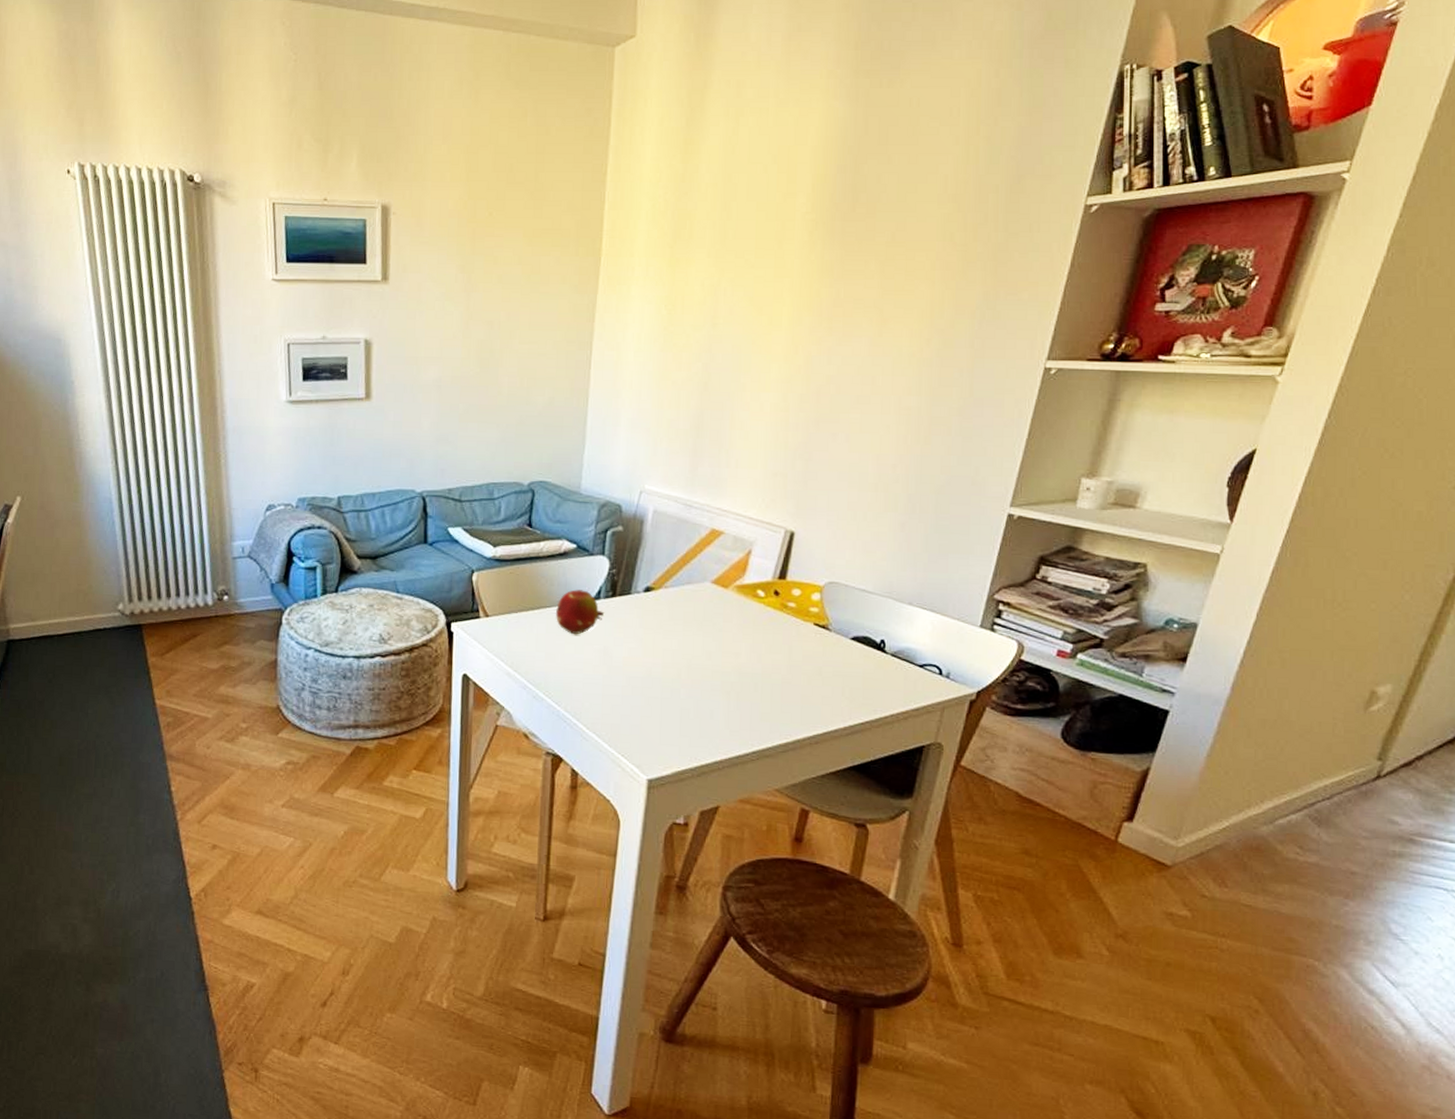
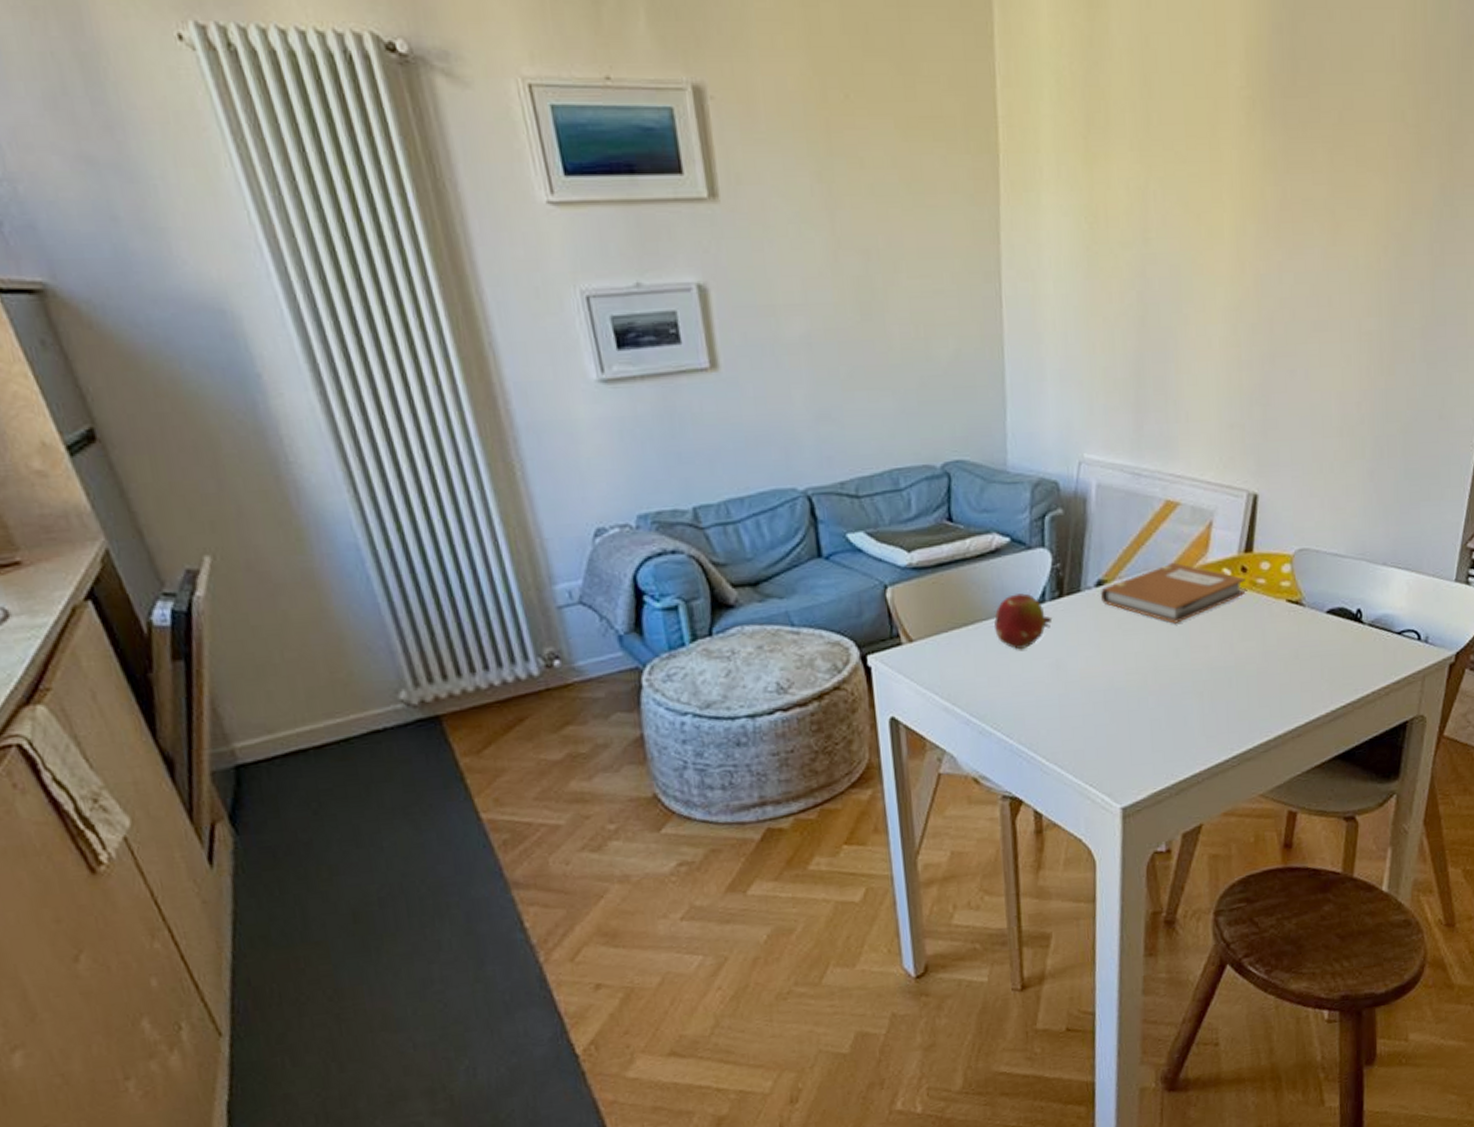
notebook: none [647,580,777,631] -> present [1100,562,1246,624]

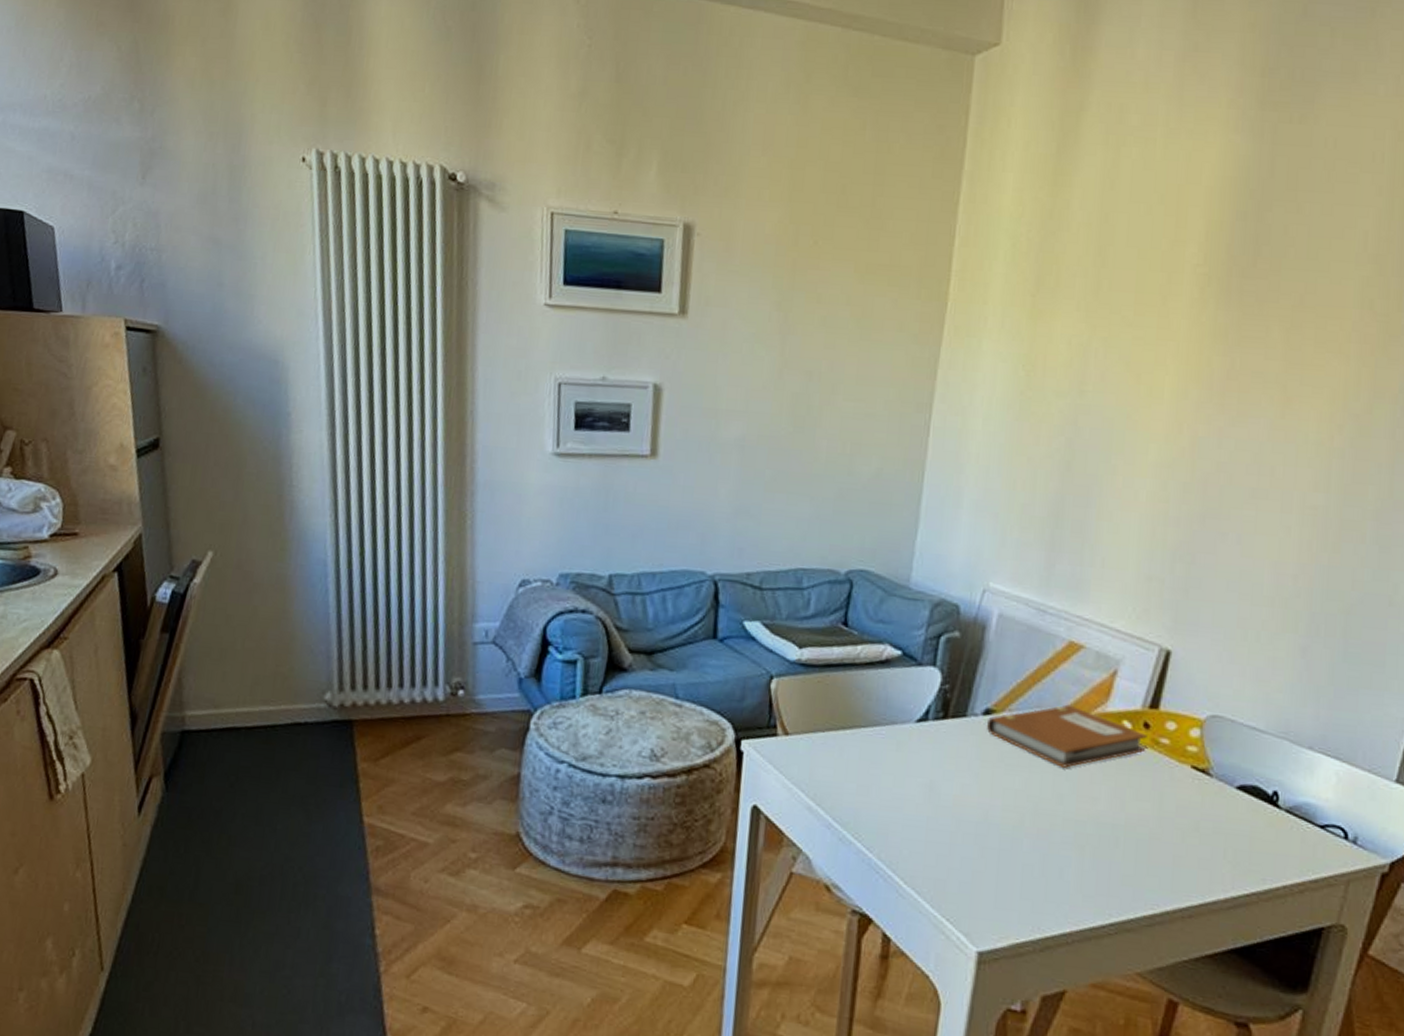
fruit: present [994,593,1053,650] -> none [872,707,933,763]

